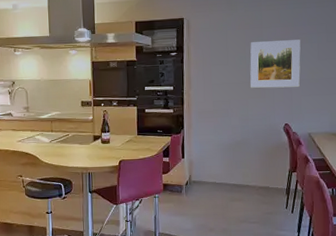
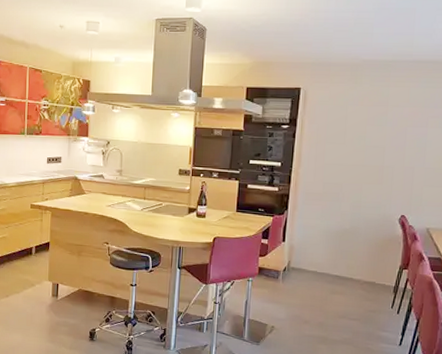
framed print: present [250,40,301,88] -> none [367,121,430,176]

